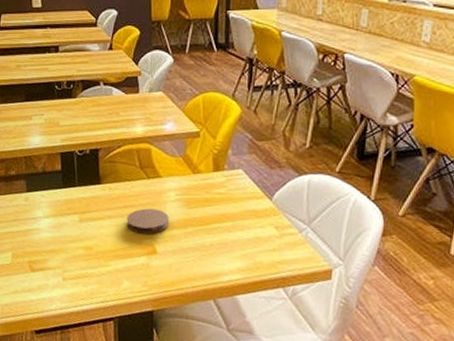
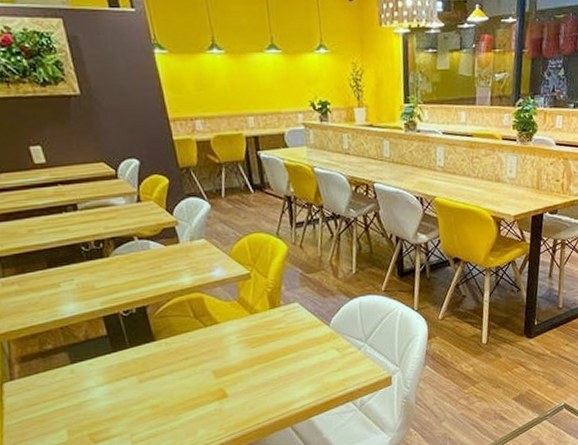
coaster: present [126,208,169,234] -> none [189,354,235,382]

